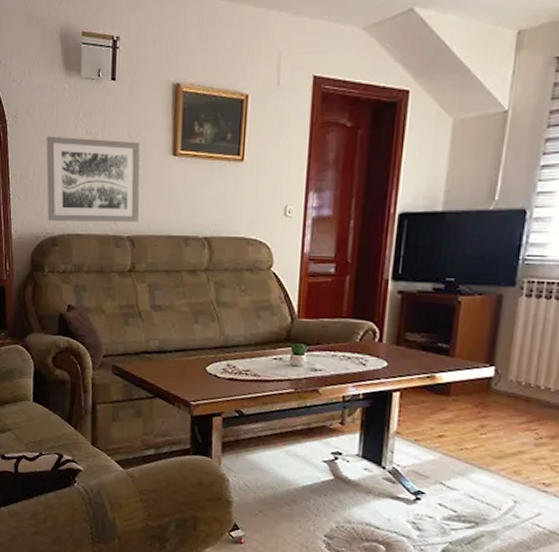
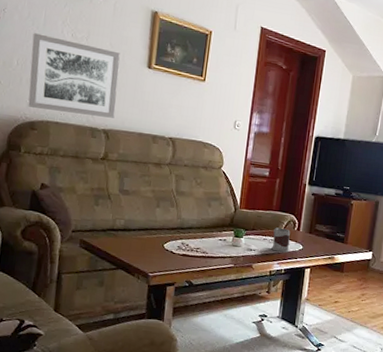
mug: none [343,339,369,372] -> present [271,227,291,253]

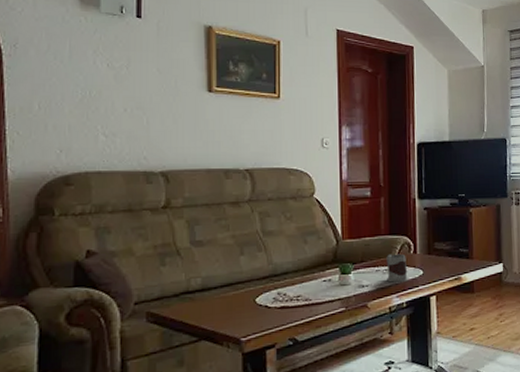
wall art: present [28,33,120,118] -> none [56,68,174,158]

